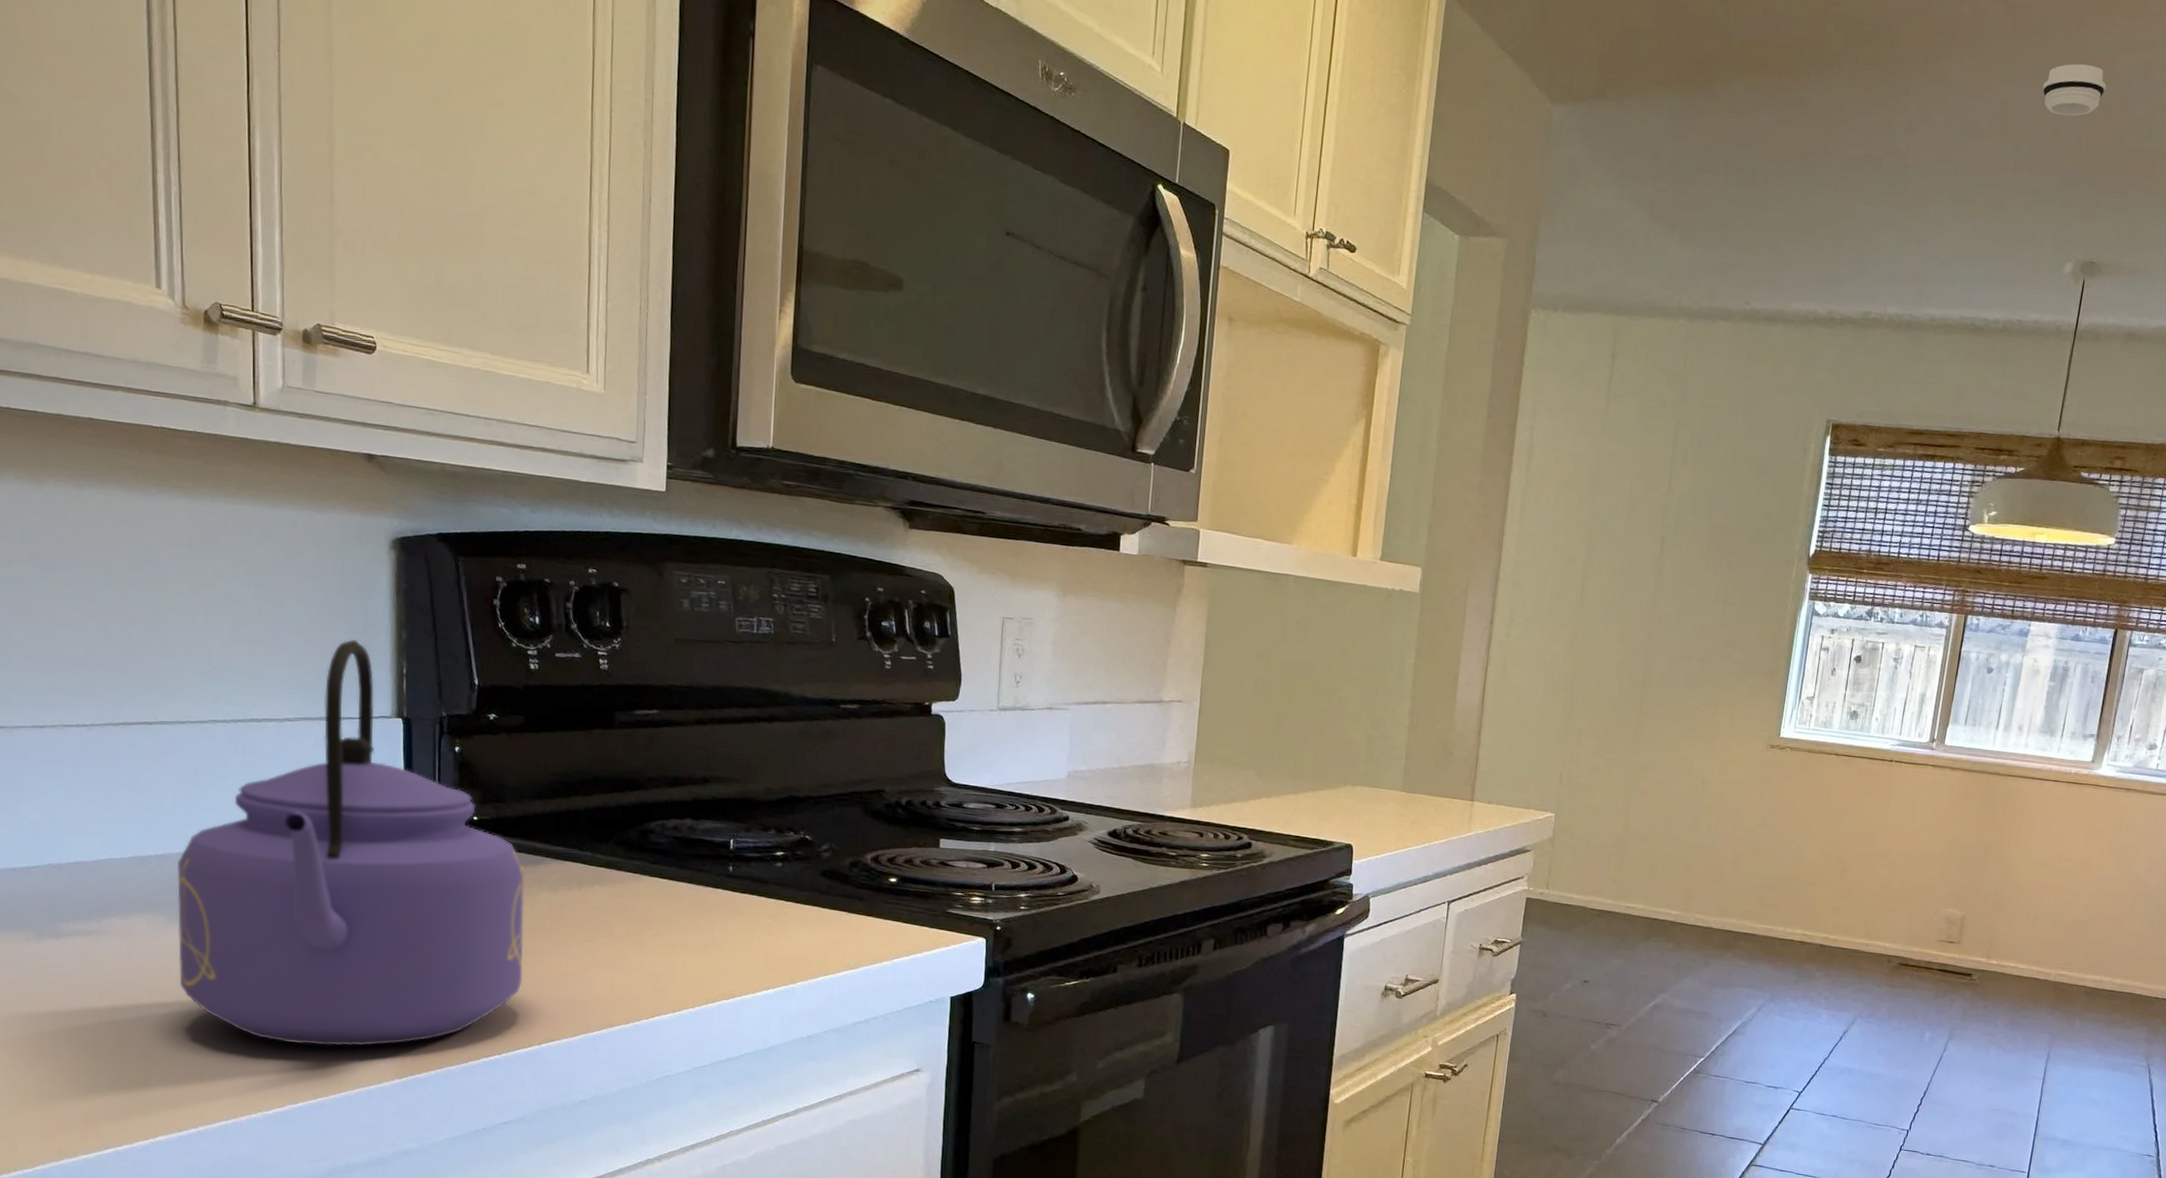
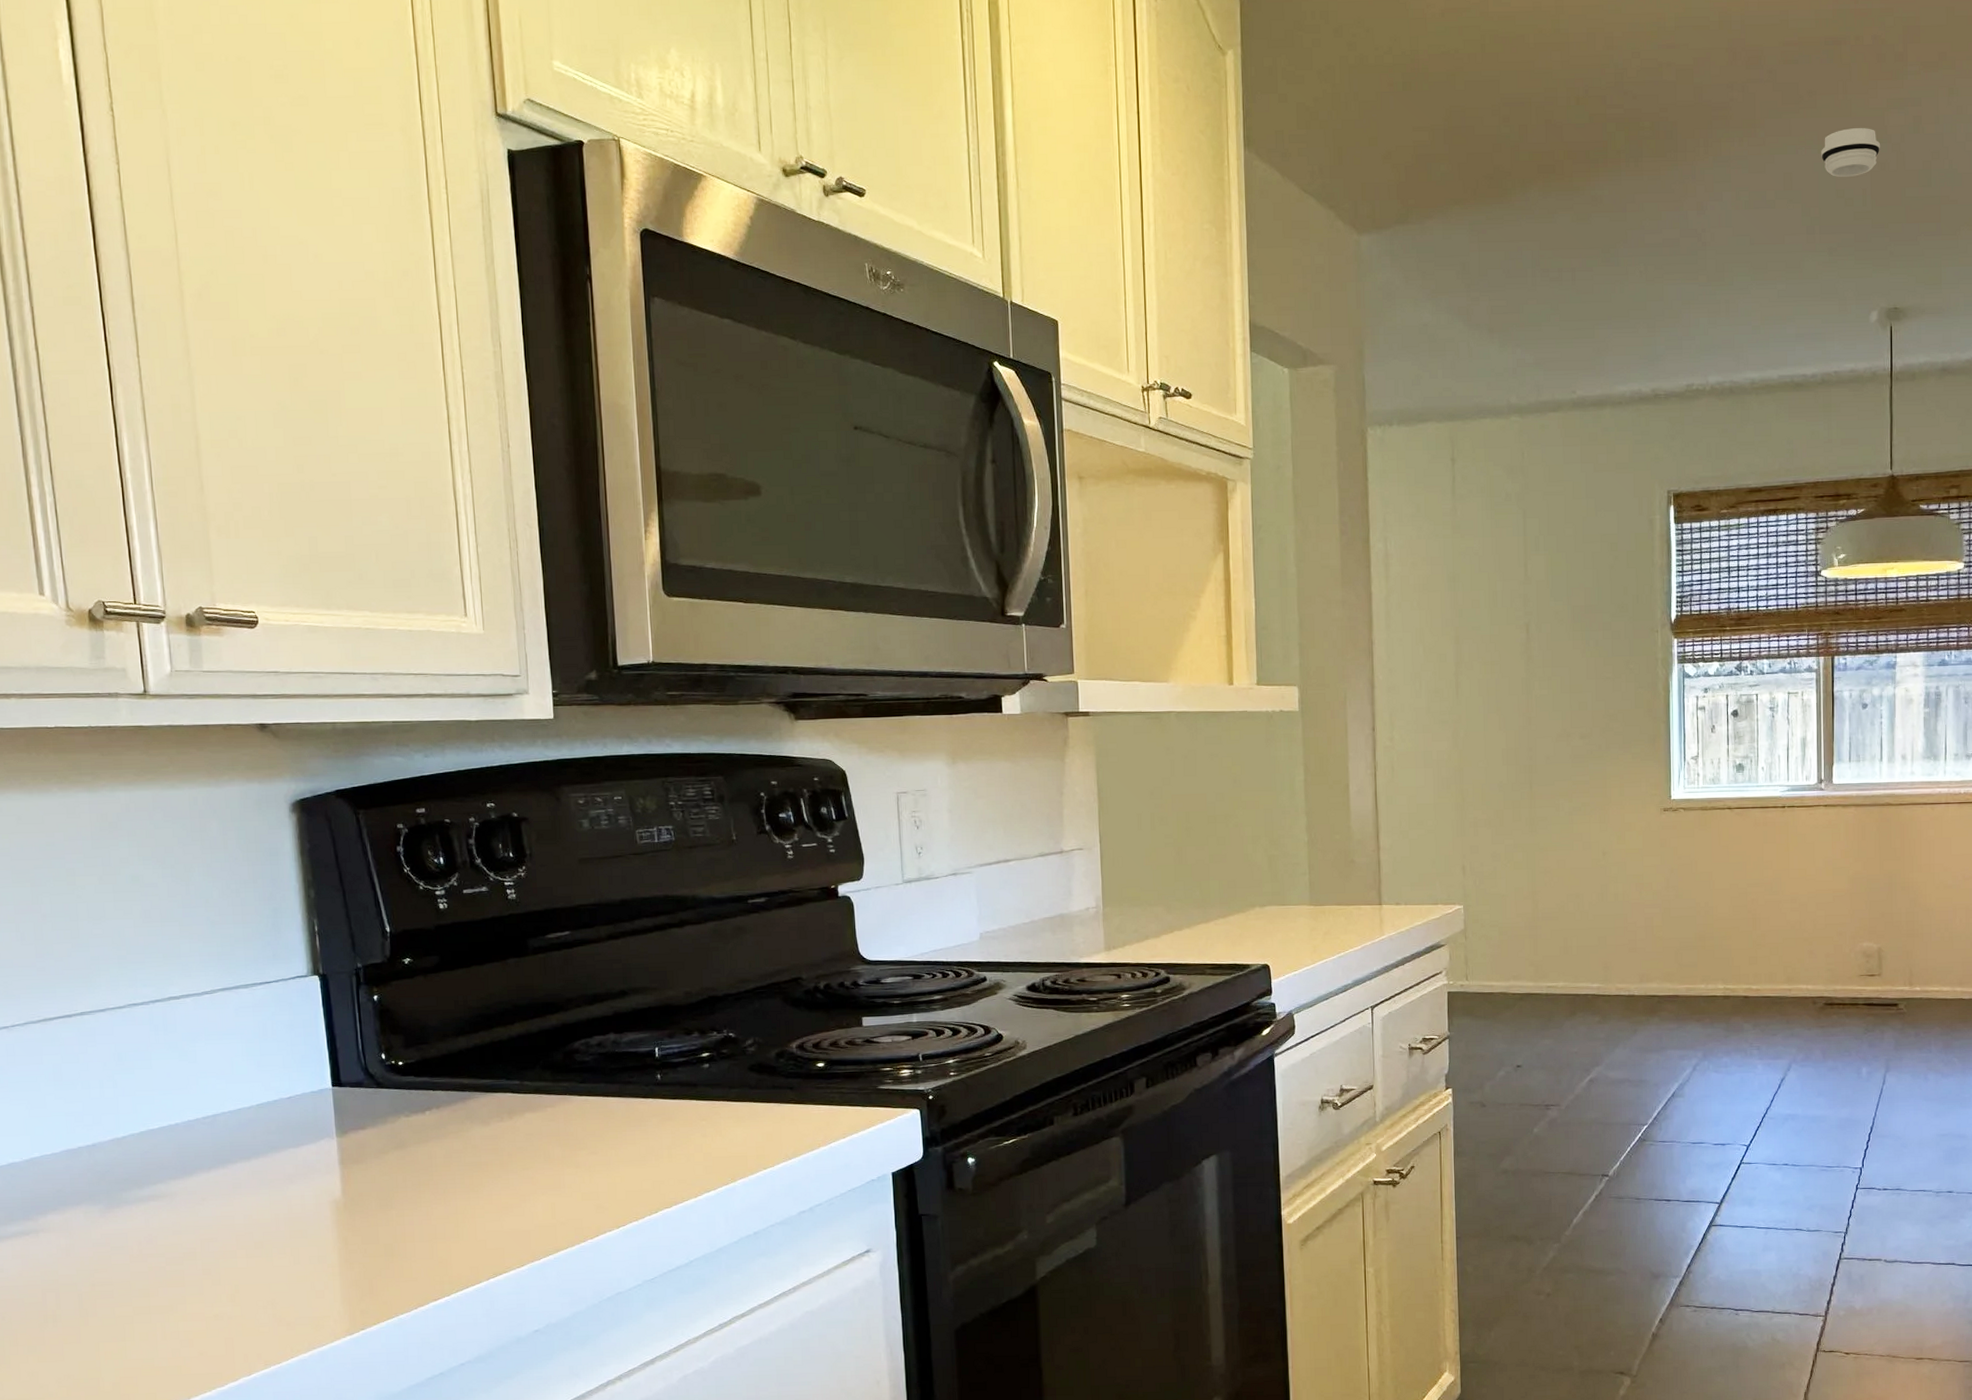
kettle: present [177,639,525,1047] -> none [108,905,464,1316]

